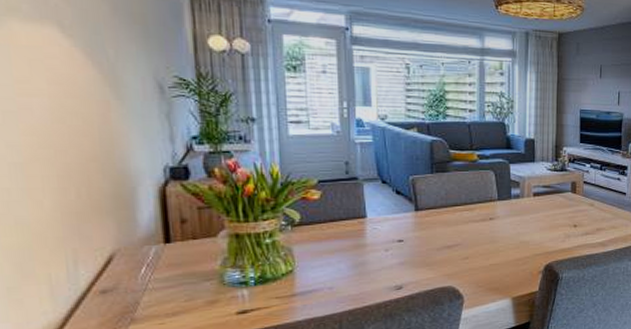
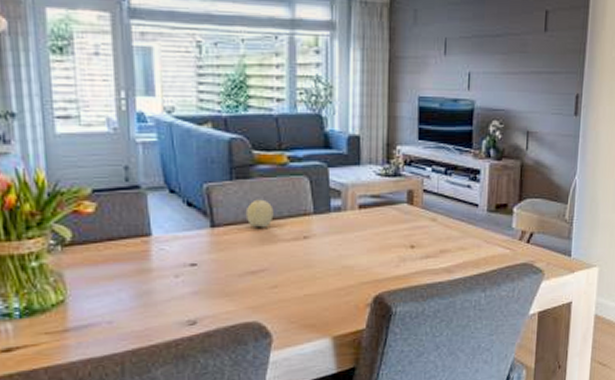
fruit: none [443,188,466,211] -> present [245,199,274,228]

